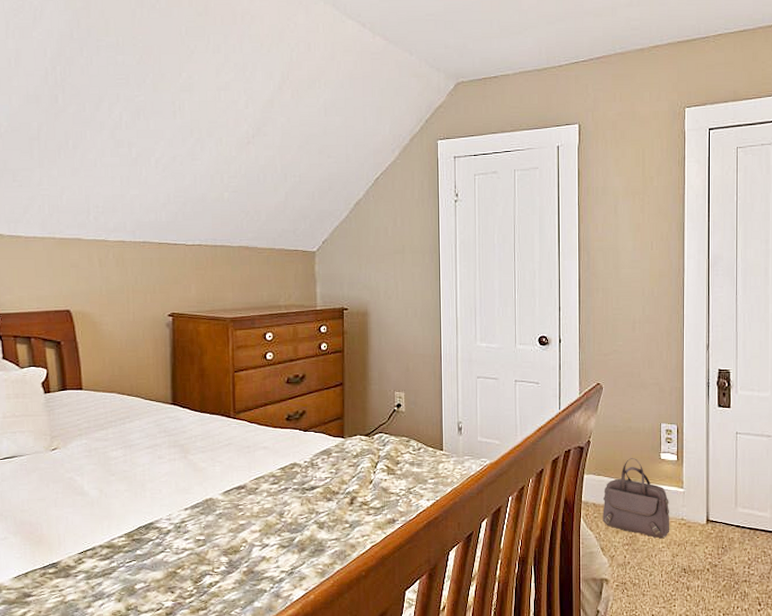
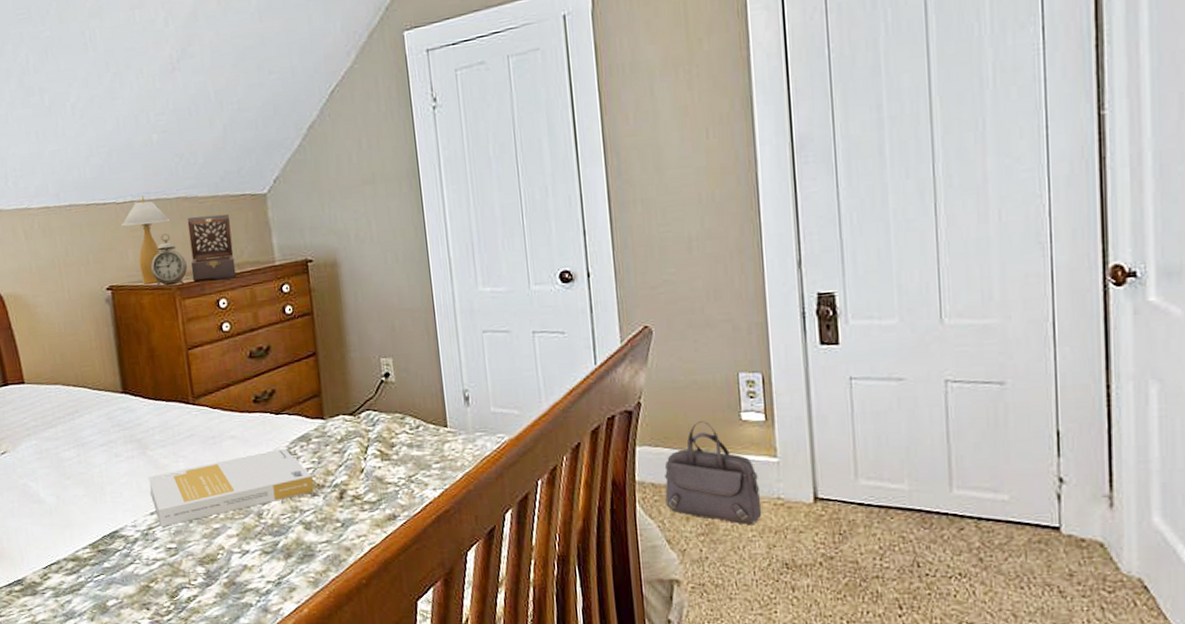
book: none [186,460,329,521] -> present [148,448,314,527]
table lamp: none [187,241,232,315] -> present [120,195,171,284]
alarm clock: none [210,274,241,318] -> present [150,232,187,287]
jewelry box: none [245,263,283,317] -> present [187,213,237,283]

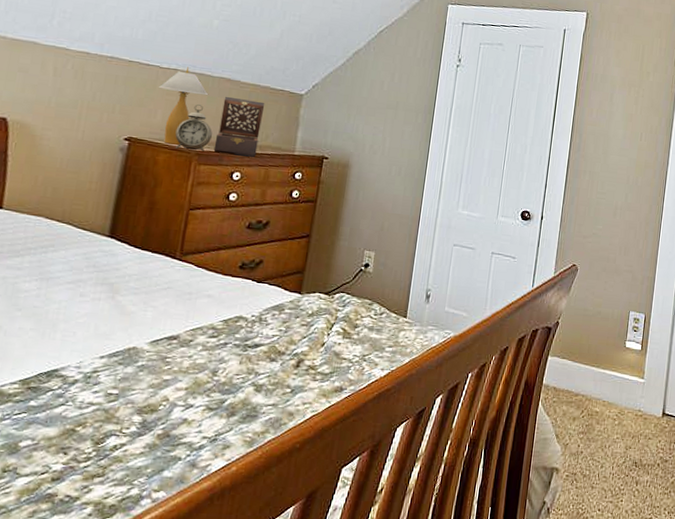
book: present [148,448,314,527] -> none [106,313,276,372]
handbag: present [664,421,762,525] -> none [561,343,629,429]

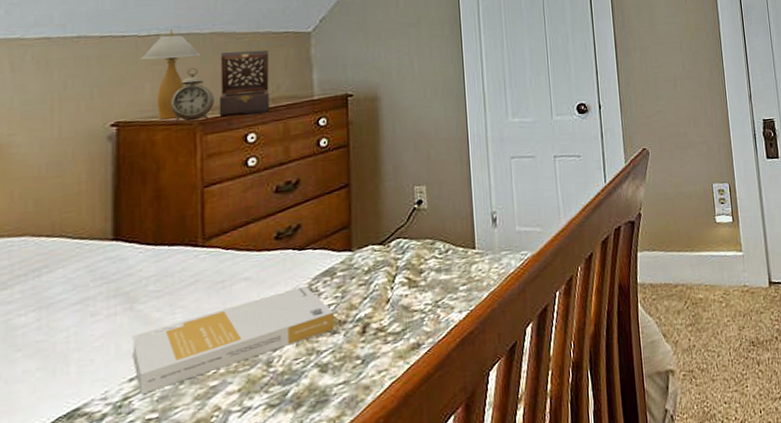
book: none [106,313,276,372] -> present [132,285,334,394]

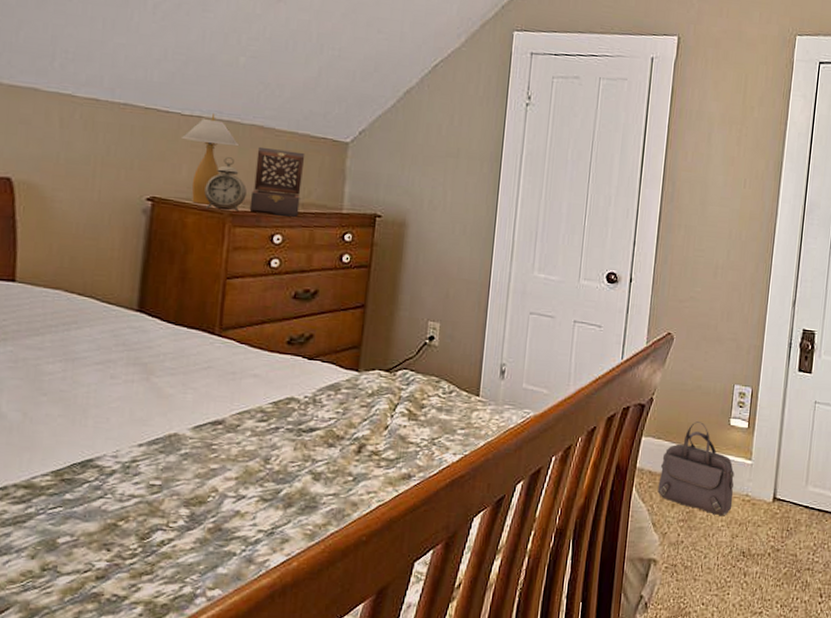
book: present [132,285,334,394] -> none [144,394,333,461]
handbag: none [660,225,734,312] -> present [657,421,735,516]

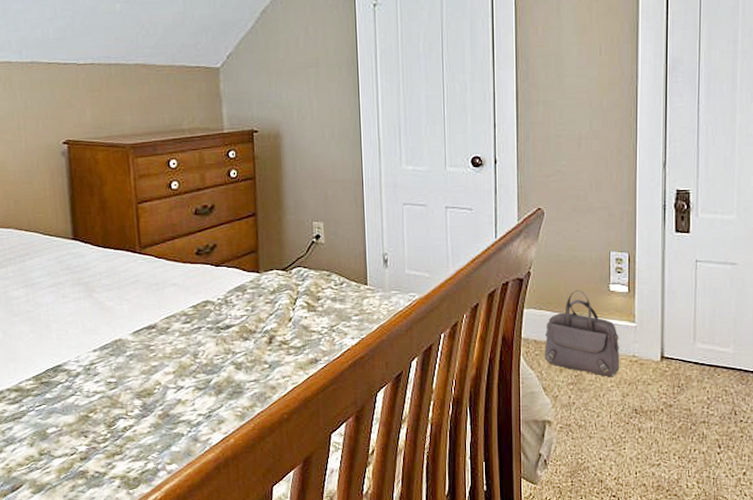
table lamp: present [180,113,240,205] -> none [80,59,129,141]
alarm clock: present [204,156,247,212] -> none [107,95,142,145]
jewelry box: present [249,146,305,217] -> none [144,82,187,143]

